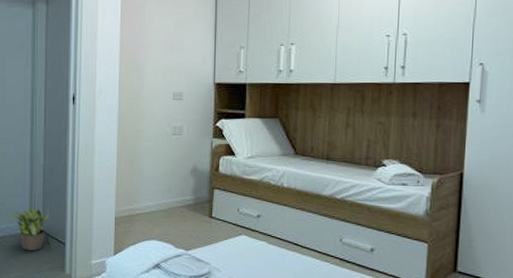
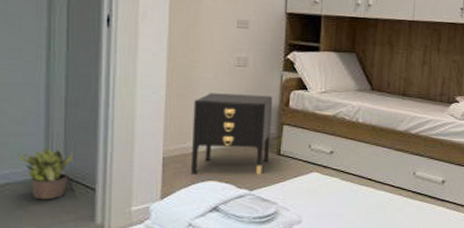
nightstand: none [137,159,204,236] -> present [190,93,272,175]

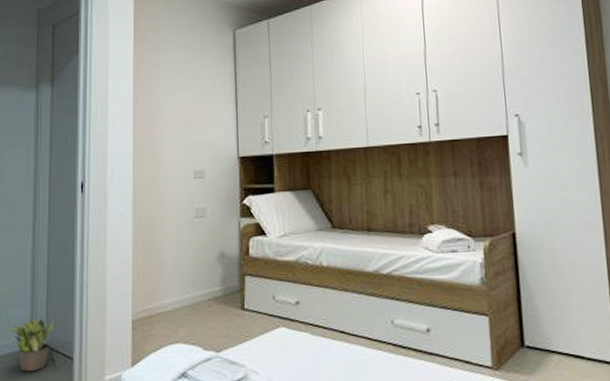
nightstand: present [190,93,272,175] -> none [158,245,234,337]

